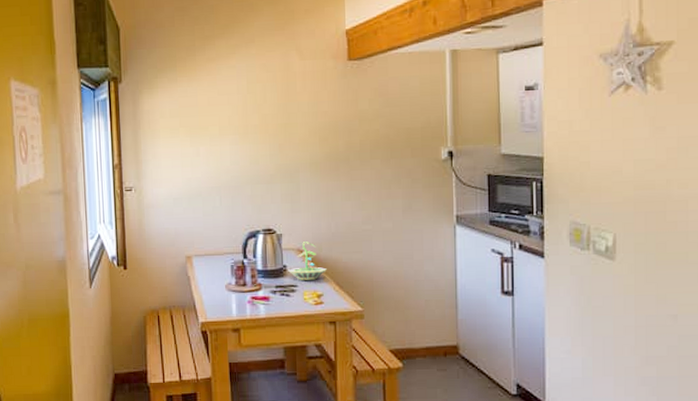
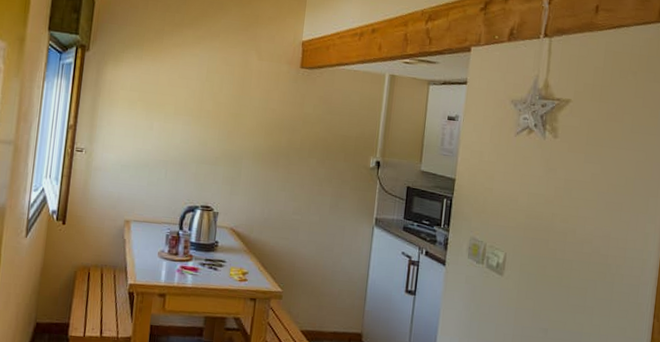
terrarium: present [288,242,327,280] -> none [219,222,255,258]

